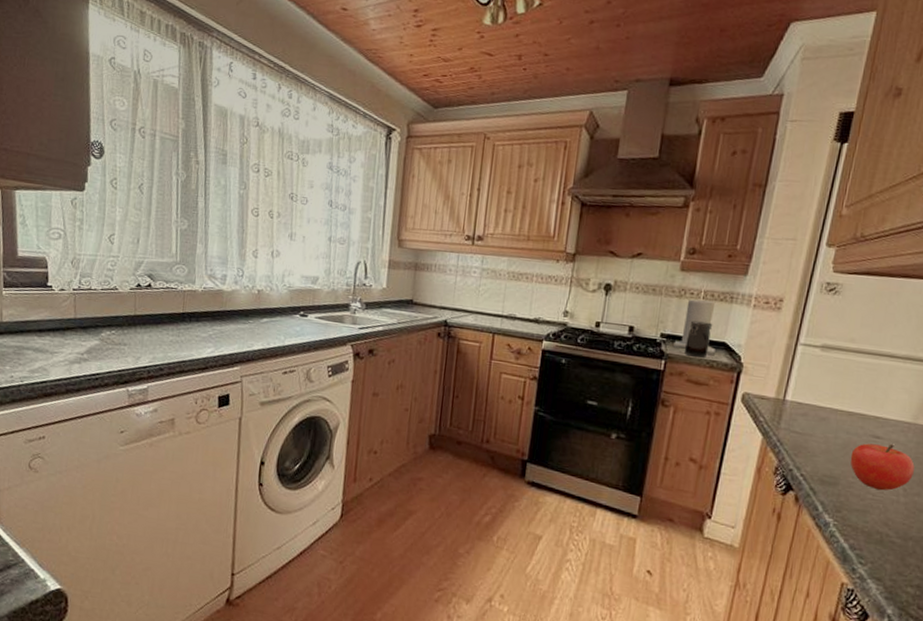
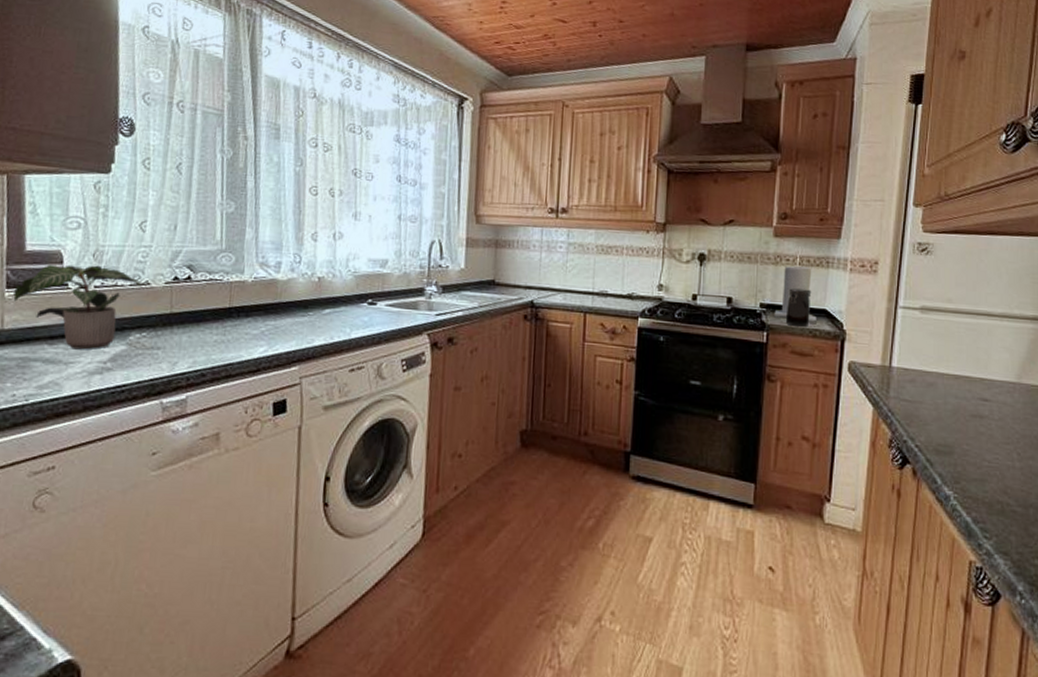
potted plant: none [9,269,111,343] -> present [13,265,142,350]
fruit: present [850,443,915,491] -> none [962,406,1025,457]

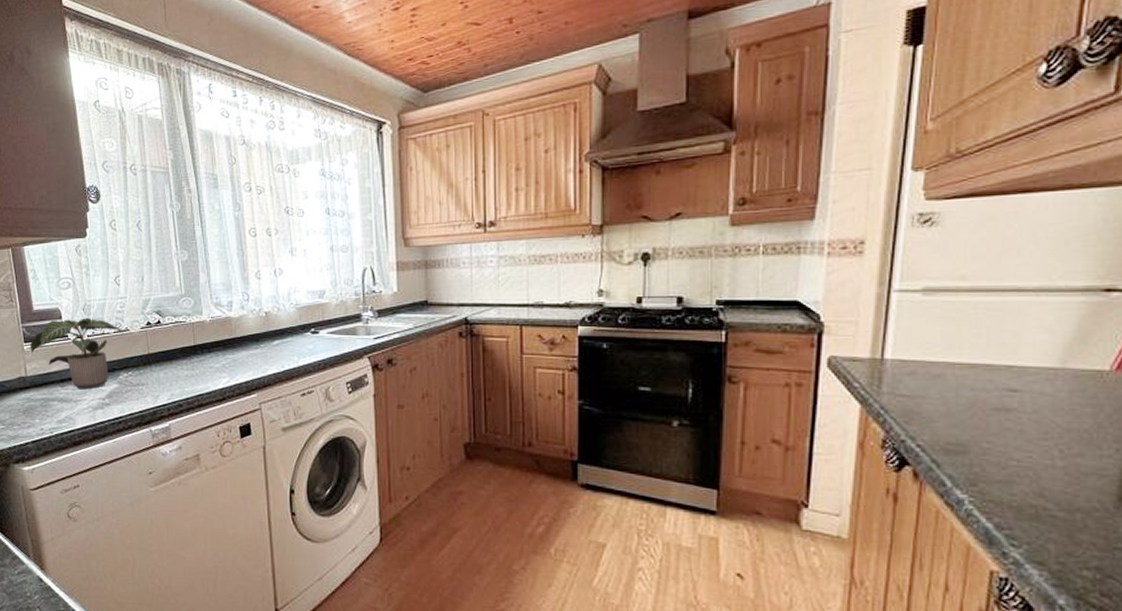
paper towel: present [774,266,817,325] -> none [734,256,786,319]
jar: present [785,288,812,328] -> none [747,280,779,323]

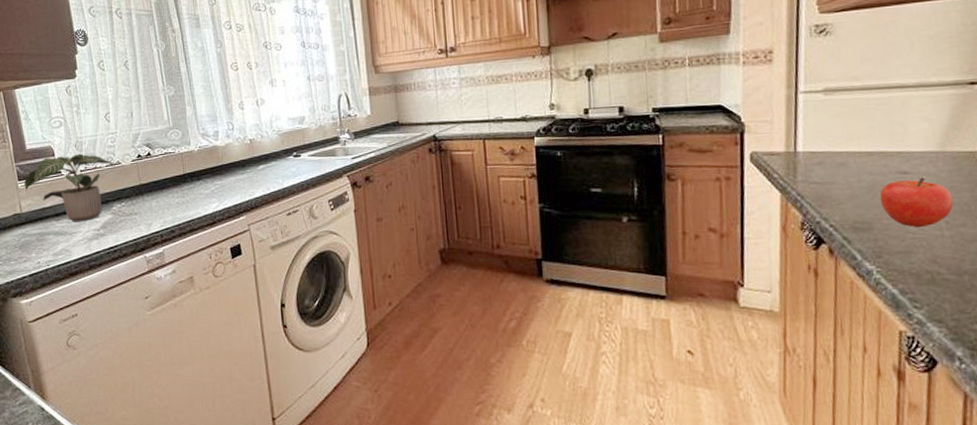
fruit: none [980,396,1070,455] -> present [879,177,953,228]

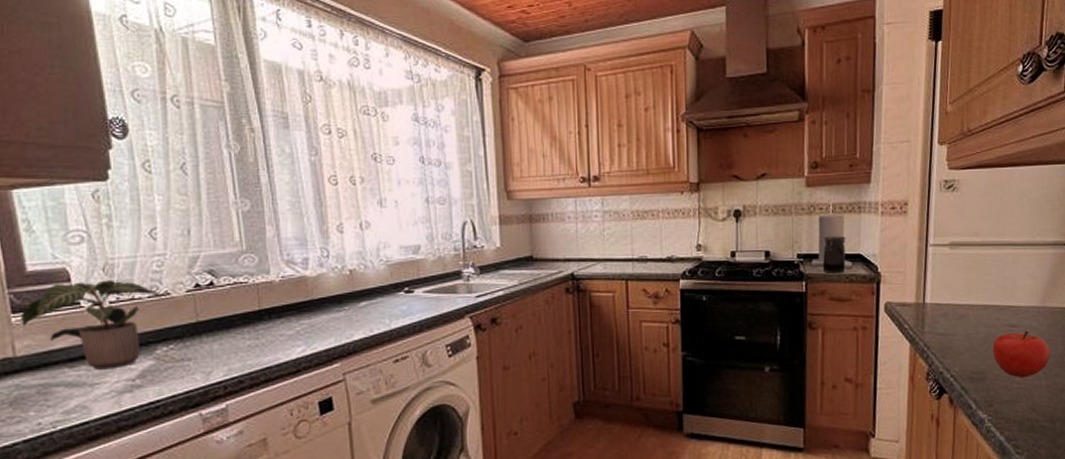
paper towel: none [668,67,713,122] -> present [811,214,852,270]
jar: none [680,88,705,126] -> present [822,236,846,274]

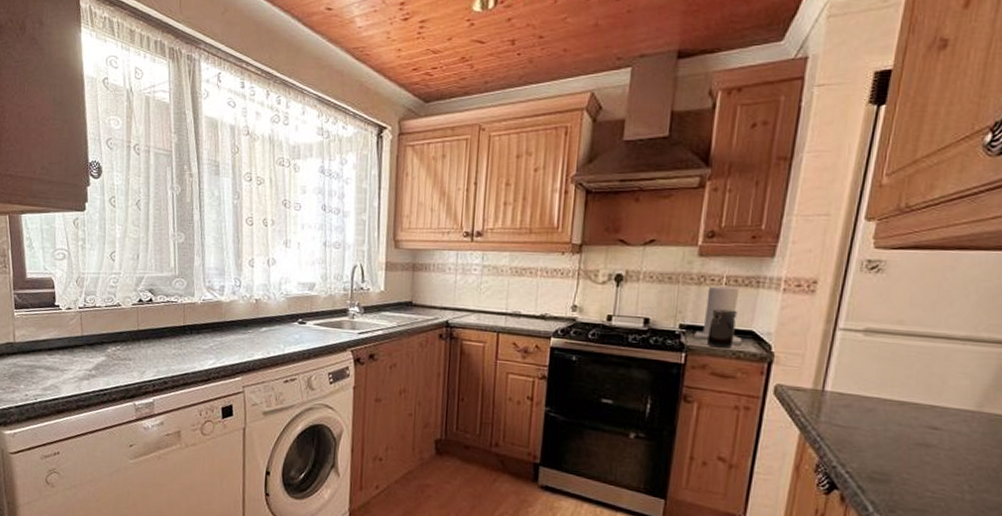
potted plant: present [21,279,162,370] -> none [20,289,115,360]
fruit: present [992,330,1050,378] -> none [903,435,981,488]

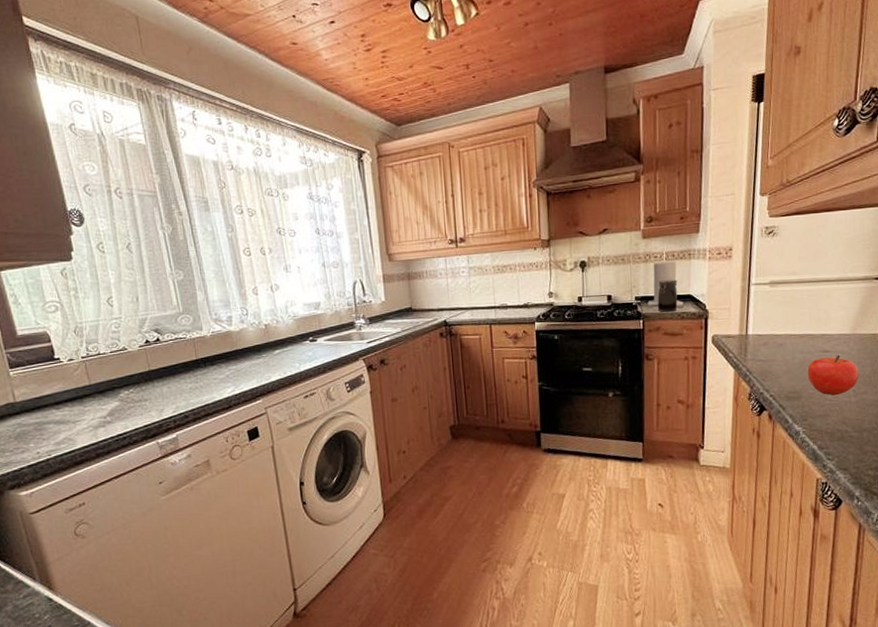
fruit: none [903,435,981,488] -> present [807,354,859,396]

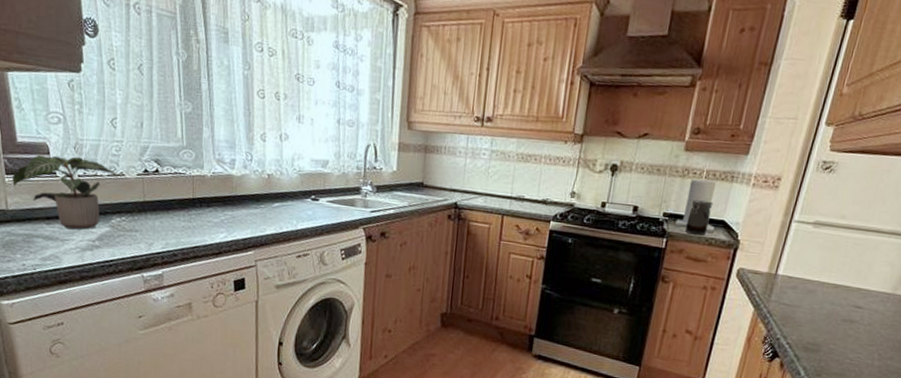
potted plant: none [17,339,121,410] -> present [12,155,118,230]
fruit: present [807,354,859,396] -> none [832,313,890,356]

